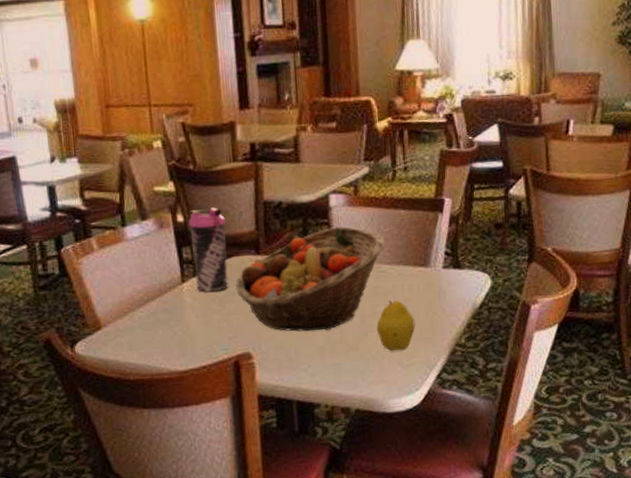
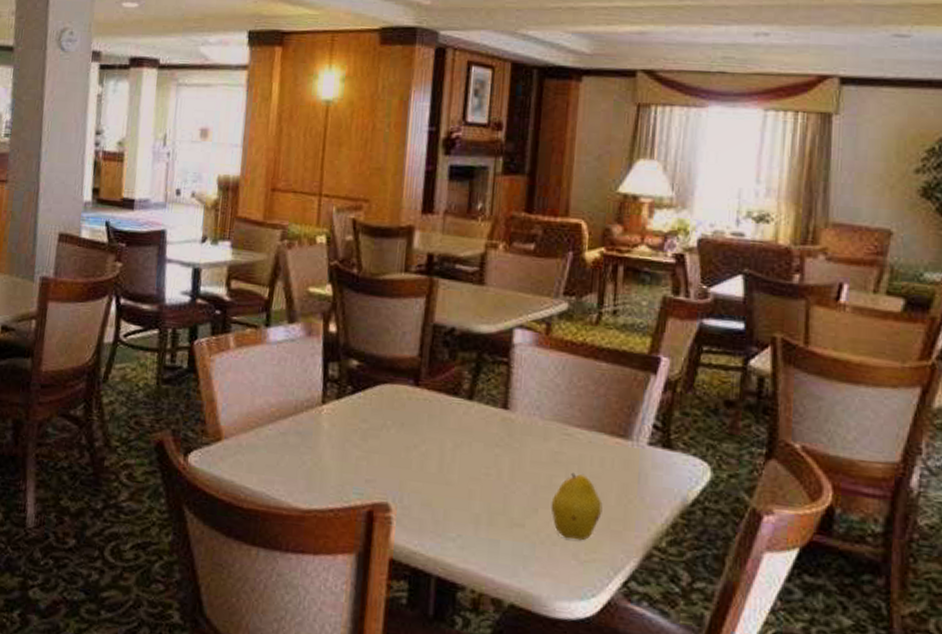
water bottle: present [188,207,229,292] -> none [338,320,386,422]
fruit basket: present [236,226,385,332] -> none [384,369,576,496]

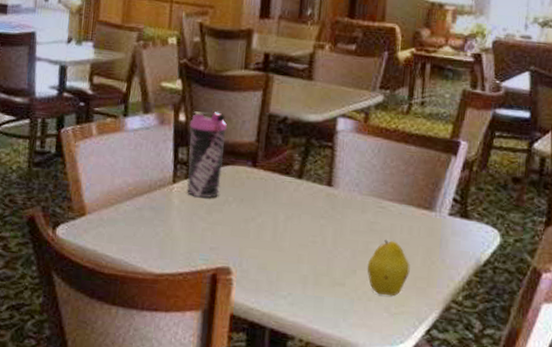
water bottle: none [338,320,386,422] -> present [187,111,228,198]

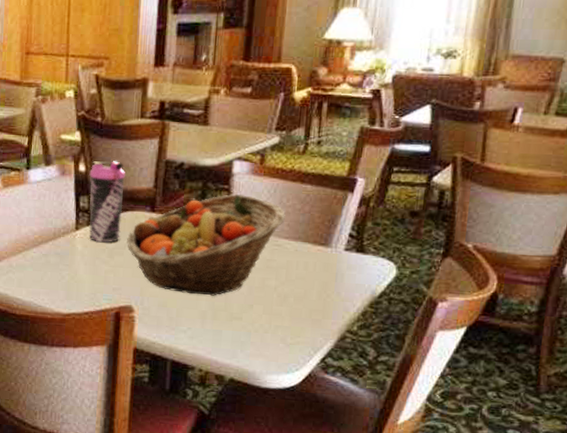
fruit basket: none [226,152,389,260] -> present [127,193,285,296]
fruit: present [367,239,410,297] -> none [263,275,306,328]

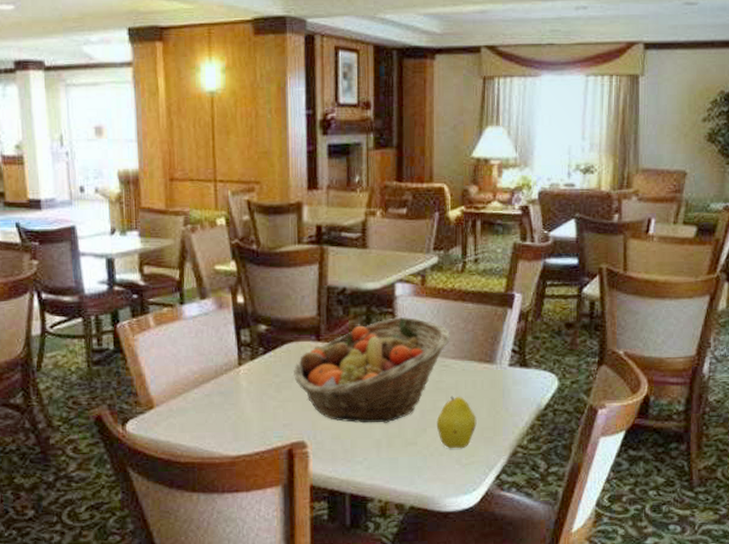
water bottle: present [89,161,126,242] -> none [248,290,288,376]
fruit: none [263,275,306,328] -> present [436,396,477,449]

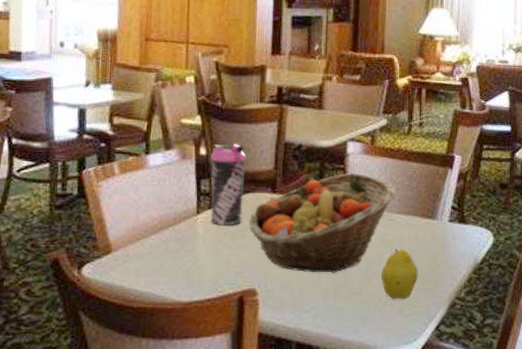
water bottle: none [248,290,288,376] -> present [210,144,247,225]

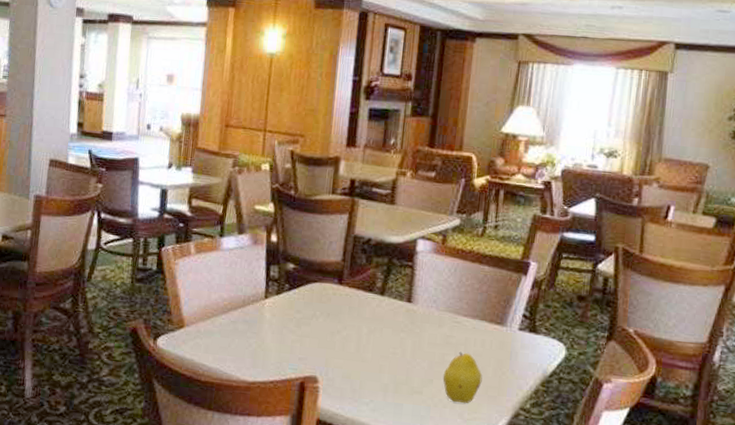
water bottle: present [210,144,247,225] -> none [278,232,316,313]
fruit basket: present [249,172,396,273] -> none [314,271,465,370]

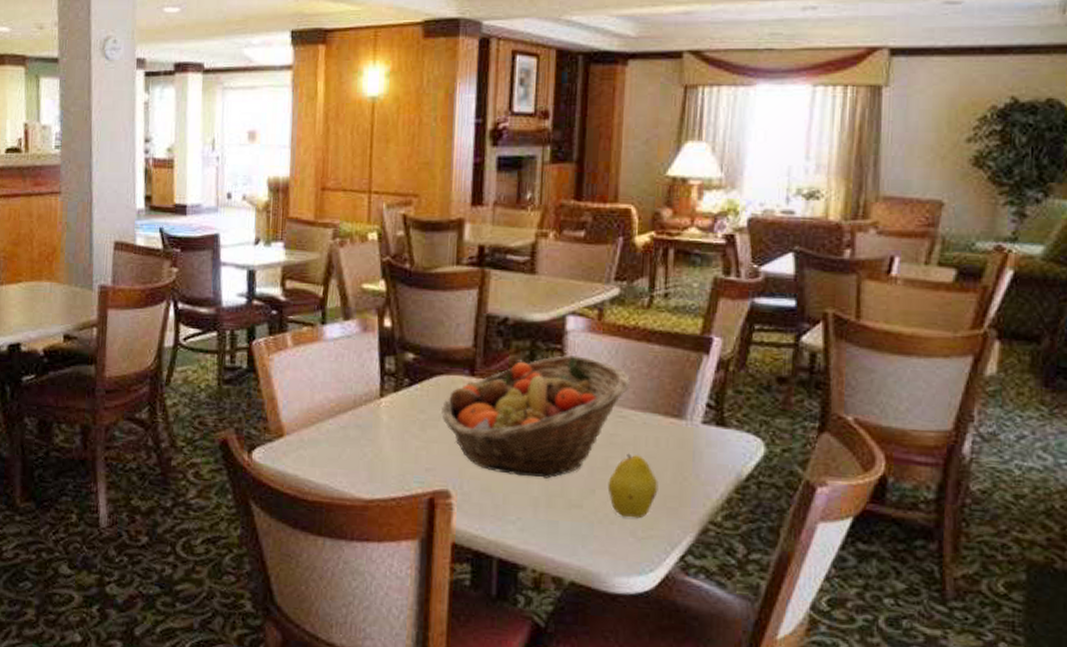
fruit basket: none [314,271,465,370] -> present [442,354,630,479]

